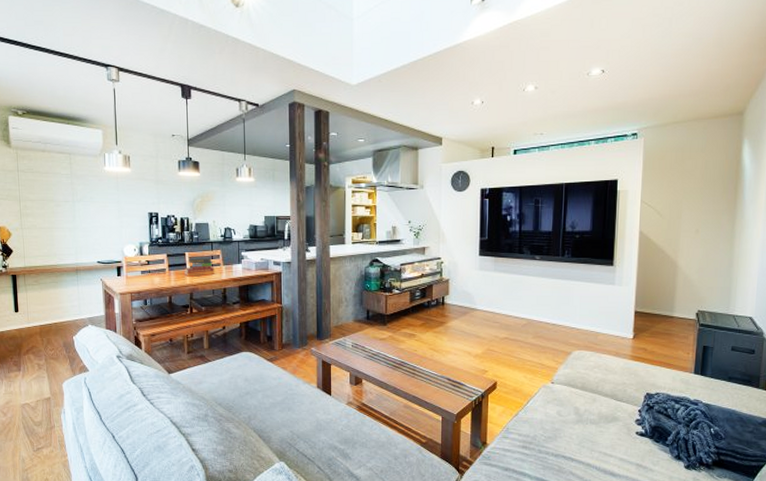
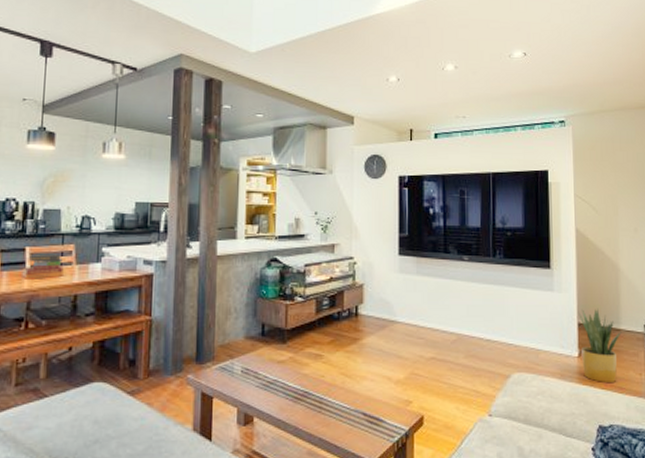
planter: none [635,298,675,361] -> present [579,308,622,384]

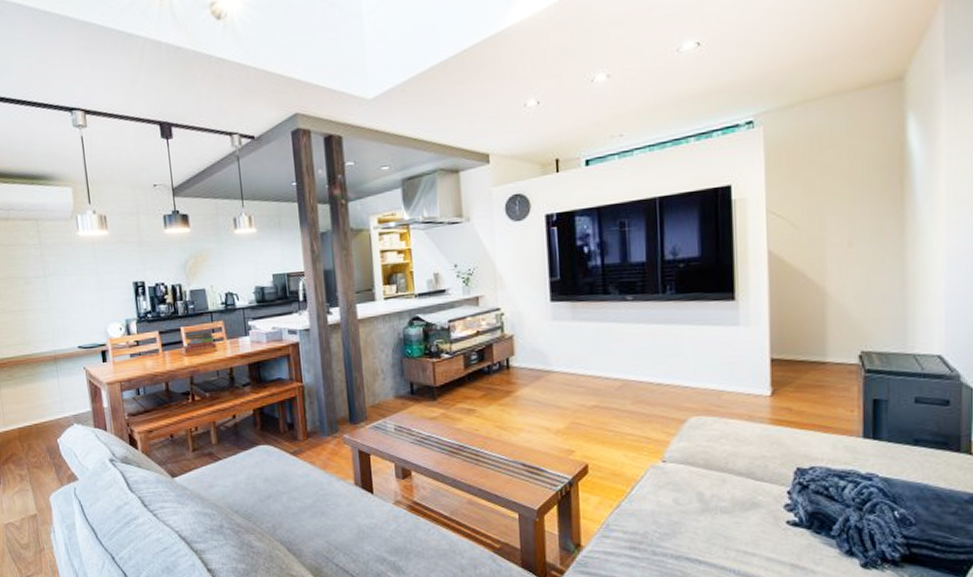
planter: present [579,308,622,384] -> none [772,340,828,423]

